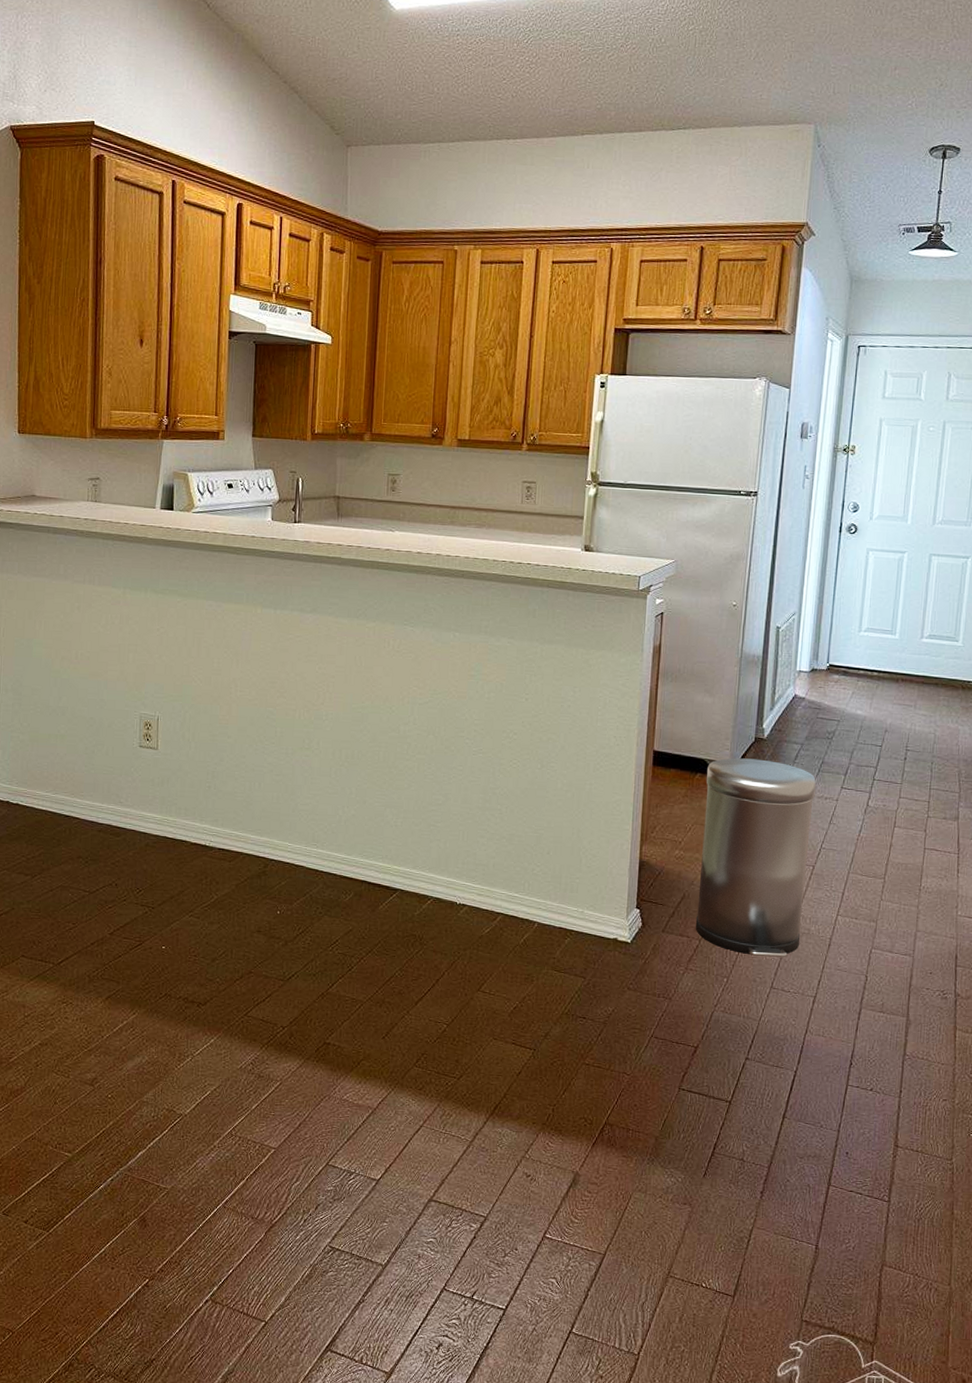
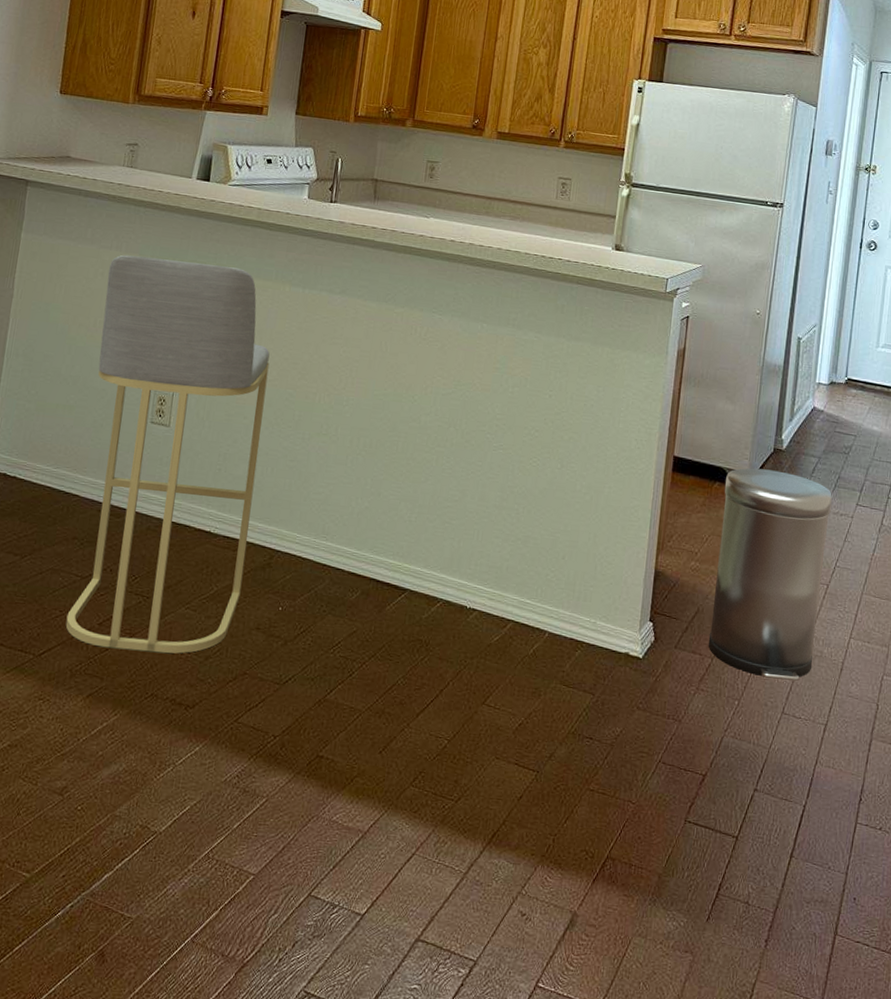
bar stool: none [79,588,248,958] -> present [65,255,270,654]

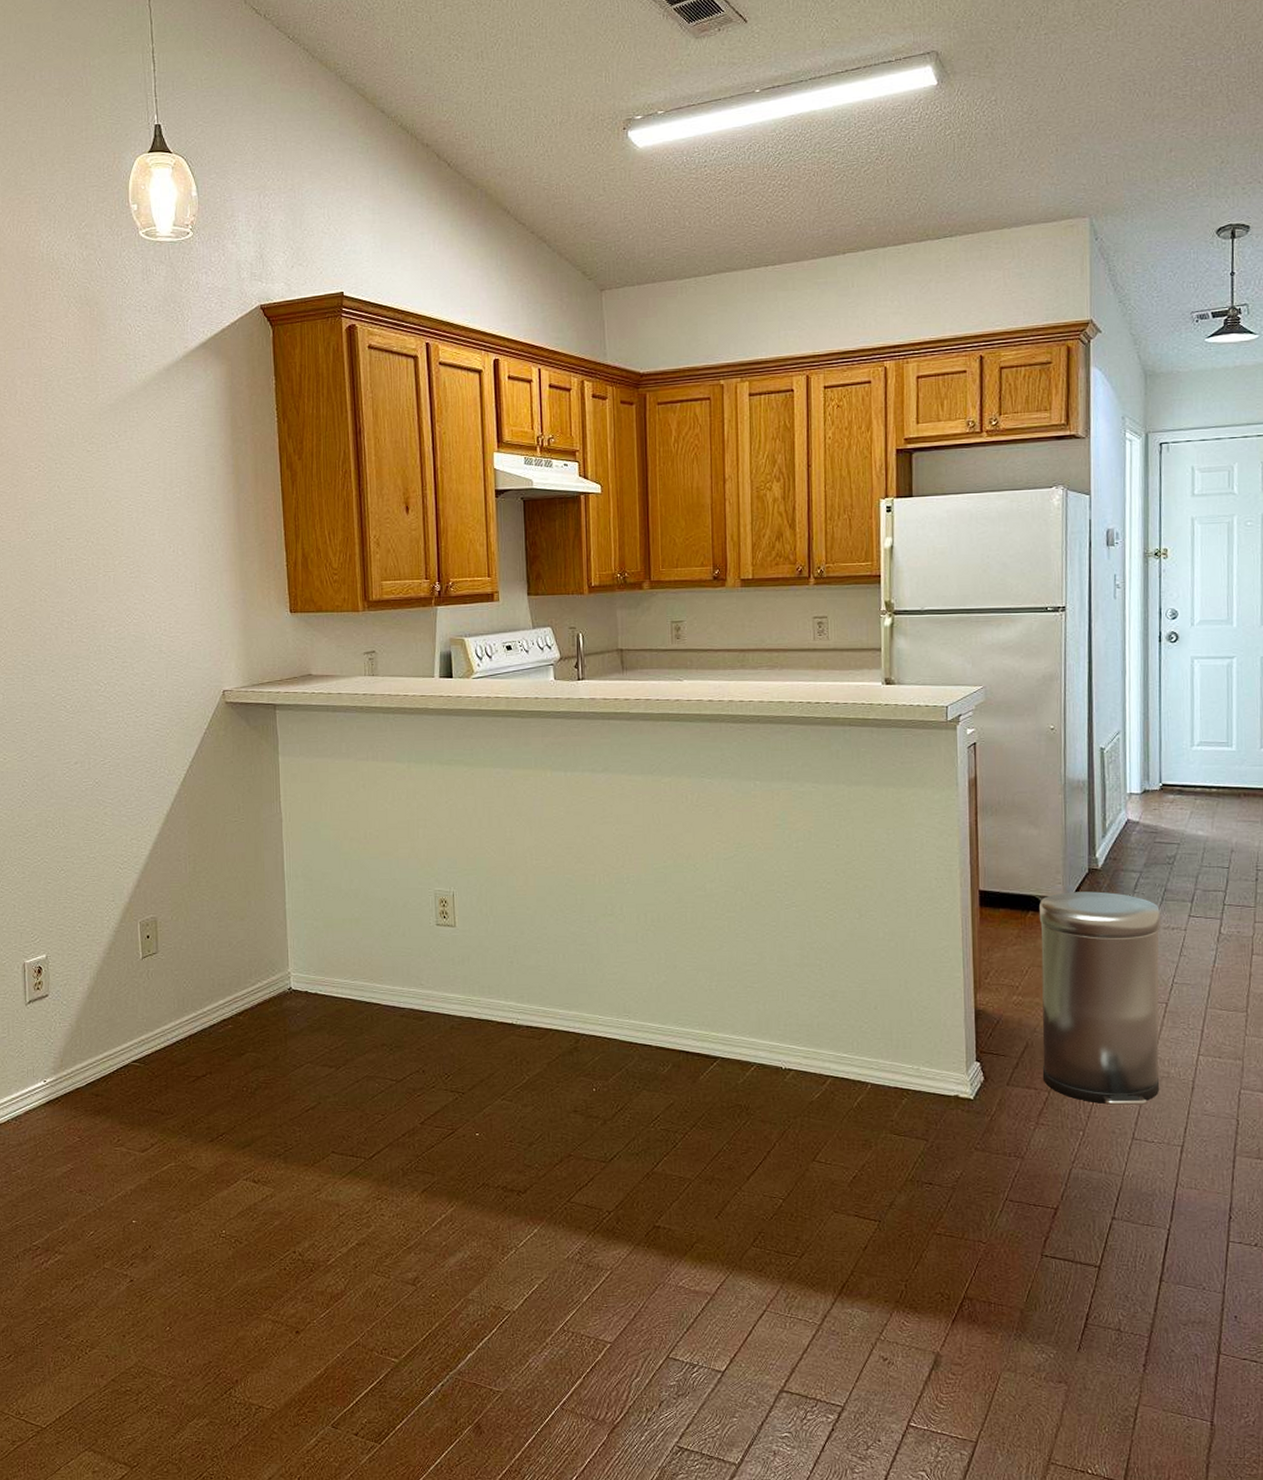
bar stool: present [65,255,270,654] -> none [369,760,553,1145]

